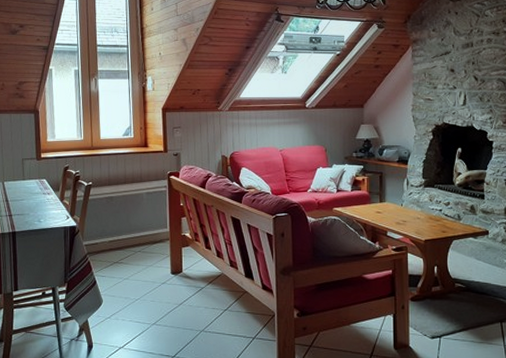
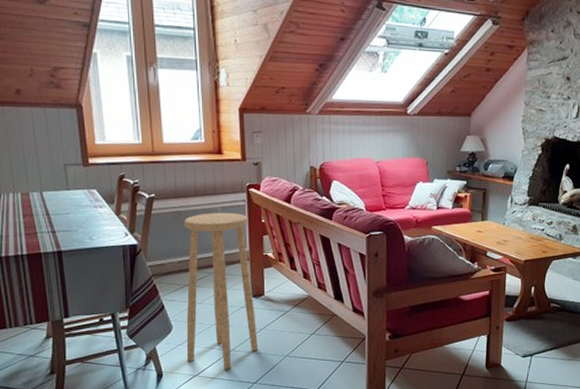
stool: none [113,198,177,343] -> present [184,213,259,370]

